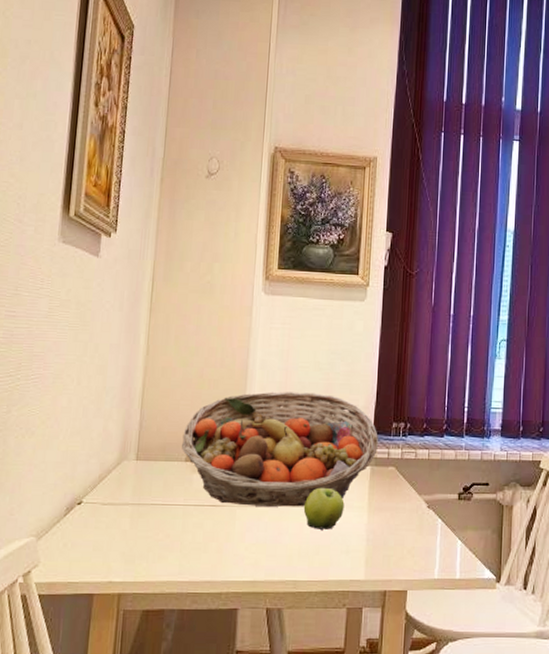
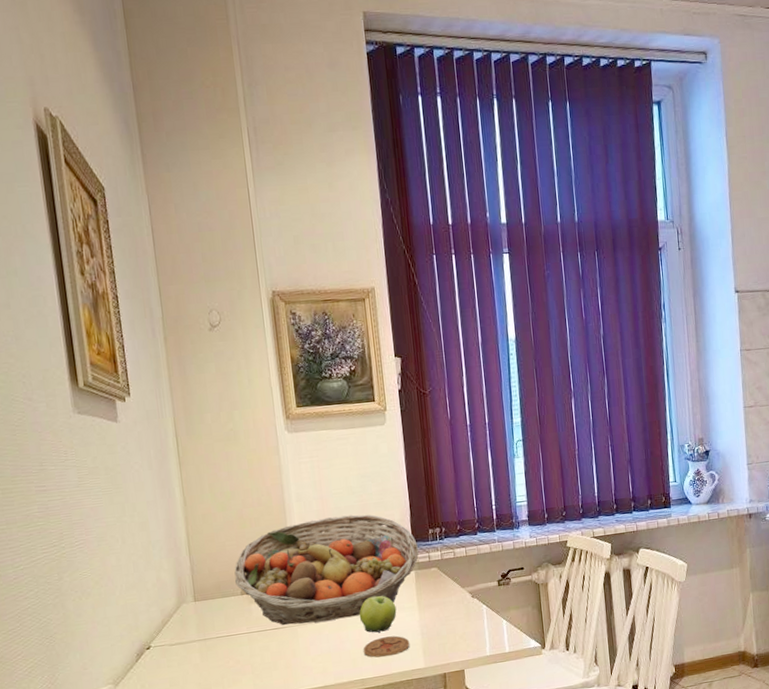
coaster: none [301,536,353,560] -> present [363,635,410,658]

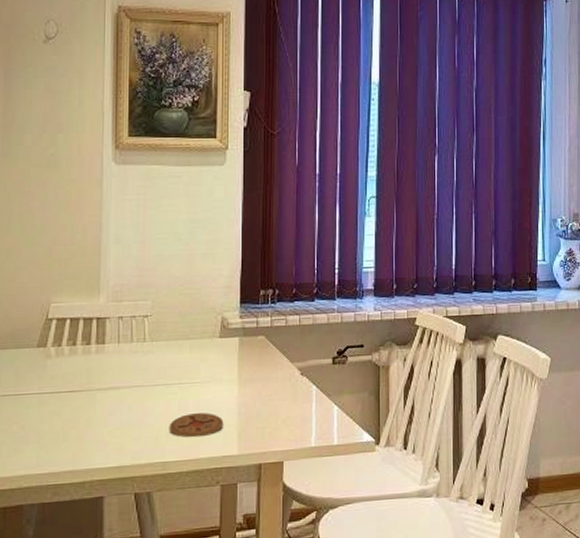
fruit basket: present [234,514,419,625] -> none [33,265,245,389]
fruit: present [359,595,397,633] -> none [169,362,213,407]

